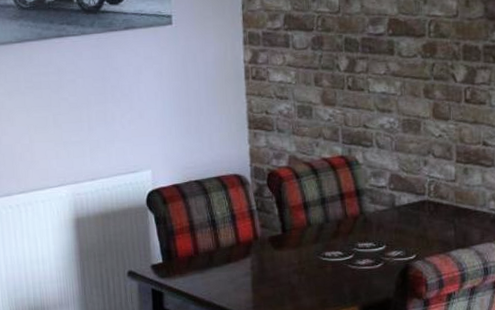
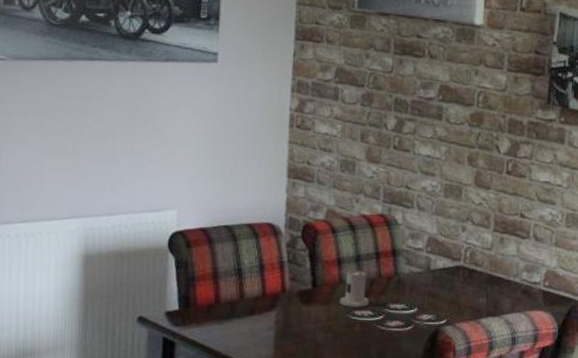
candle: none [310,211,338,249] -> present [340,269,369,307]

